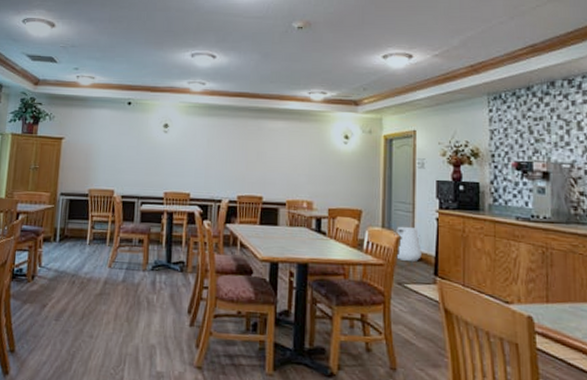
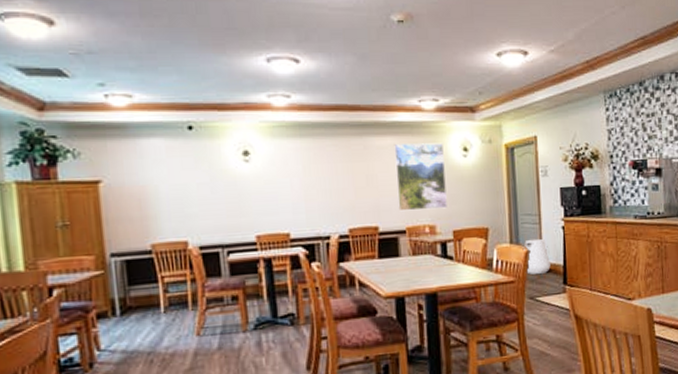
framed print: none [281,128,327,188] -> present [394,143,447,212]

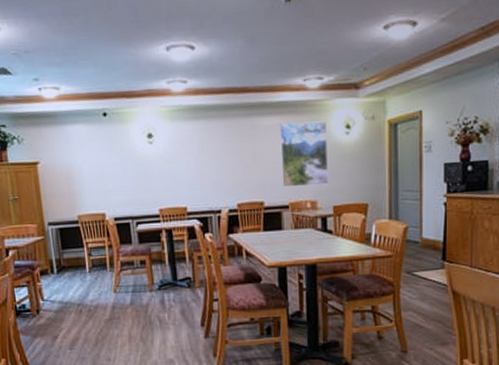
trash can: present [524,238,551,275] -> none [403,214,430,250]

